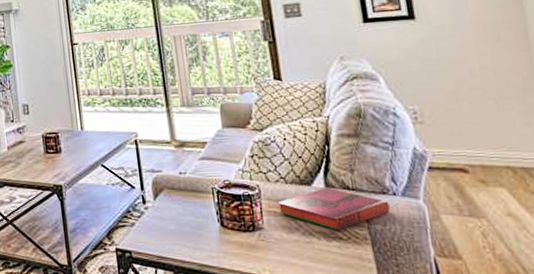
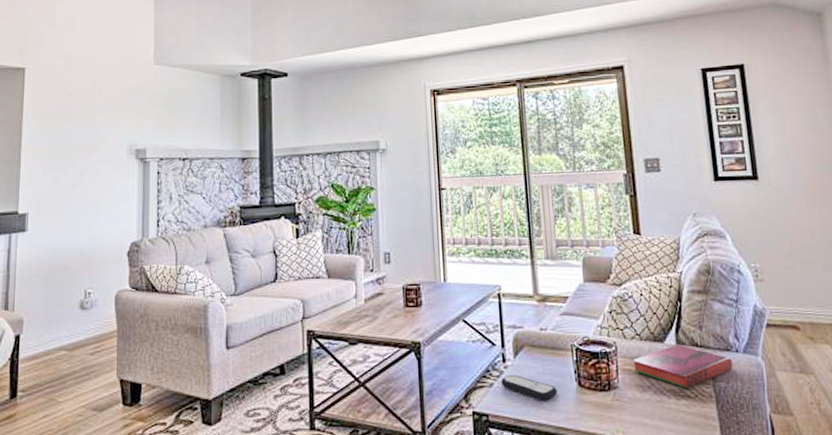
remote control: none [142,216,200,240] -> present [501,375,557,401]

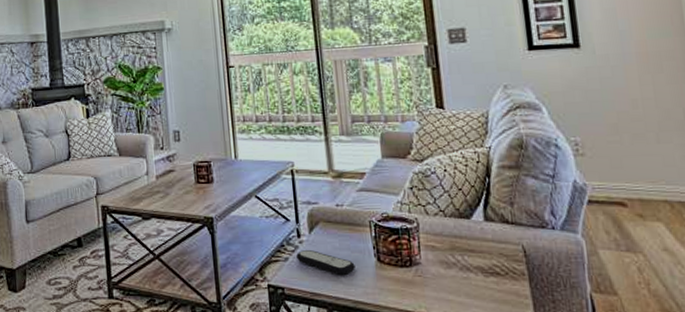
hardback book: present [632,344,733,389] -> none [435,221,549,266]

